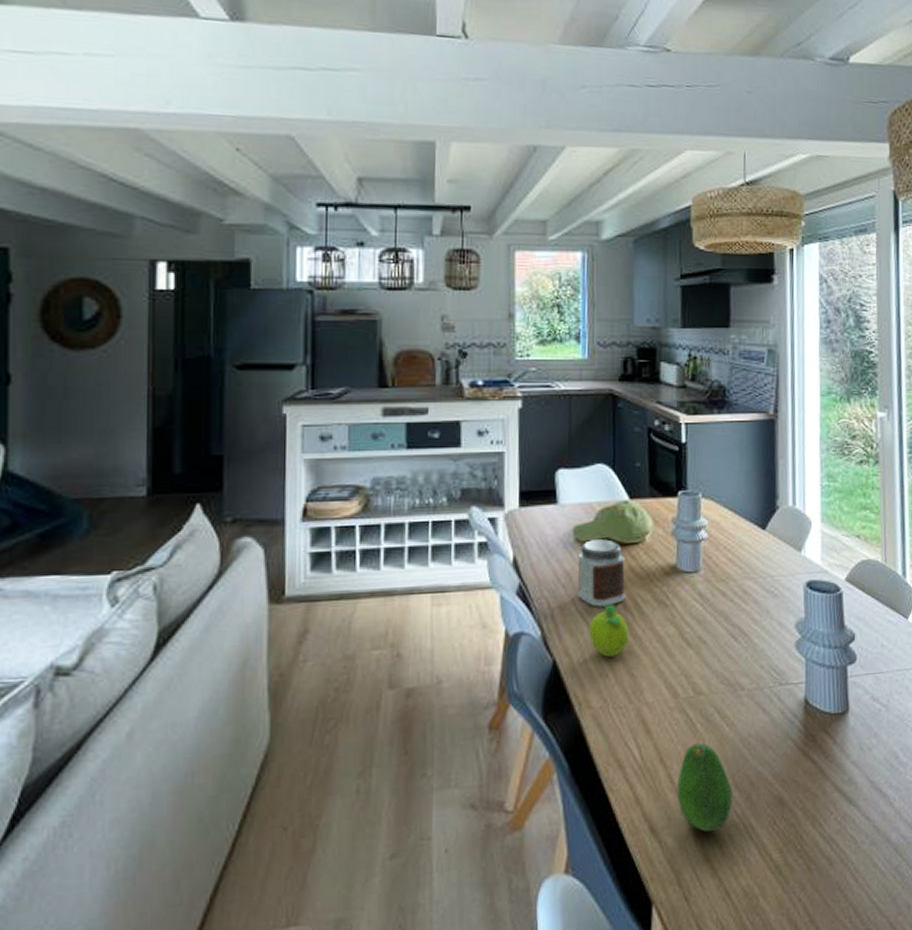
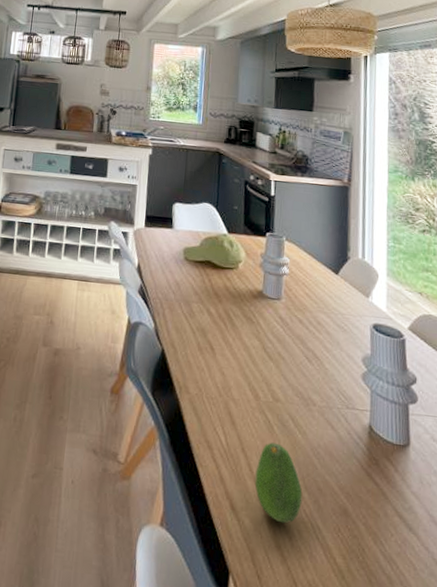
jar: present [578,539,626,607] -> none [184,260,222,315]
fruit: present [589,605,629,657] -> none [191,313,222,356]

